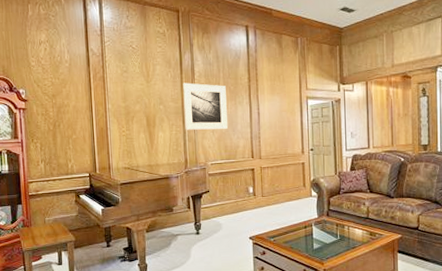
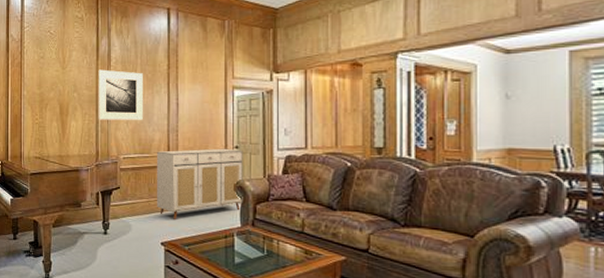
sideboard: none [241,151,319,216] -> present [156,148,243,220]

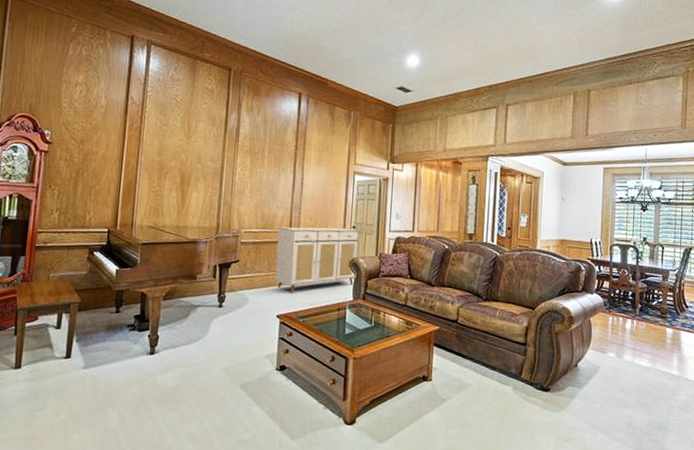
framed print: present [98,69,144,121] -> none [221,143,271,197]

